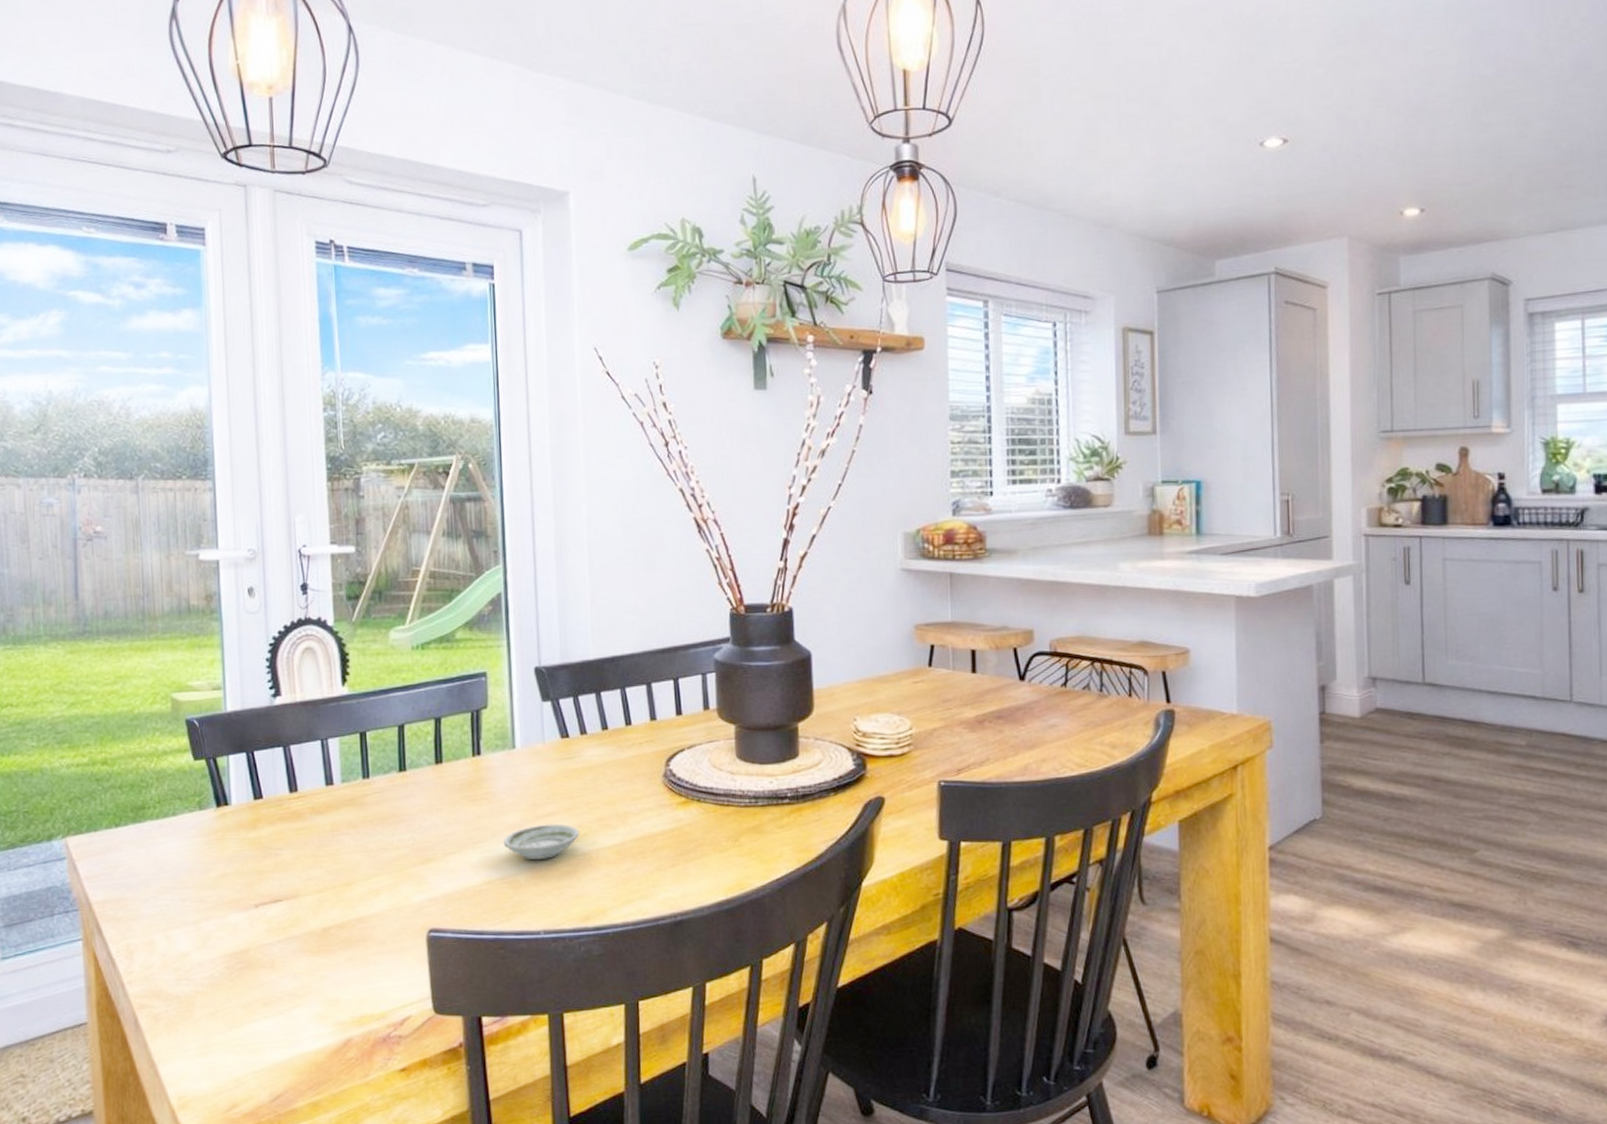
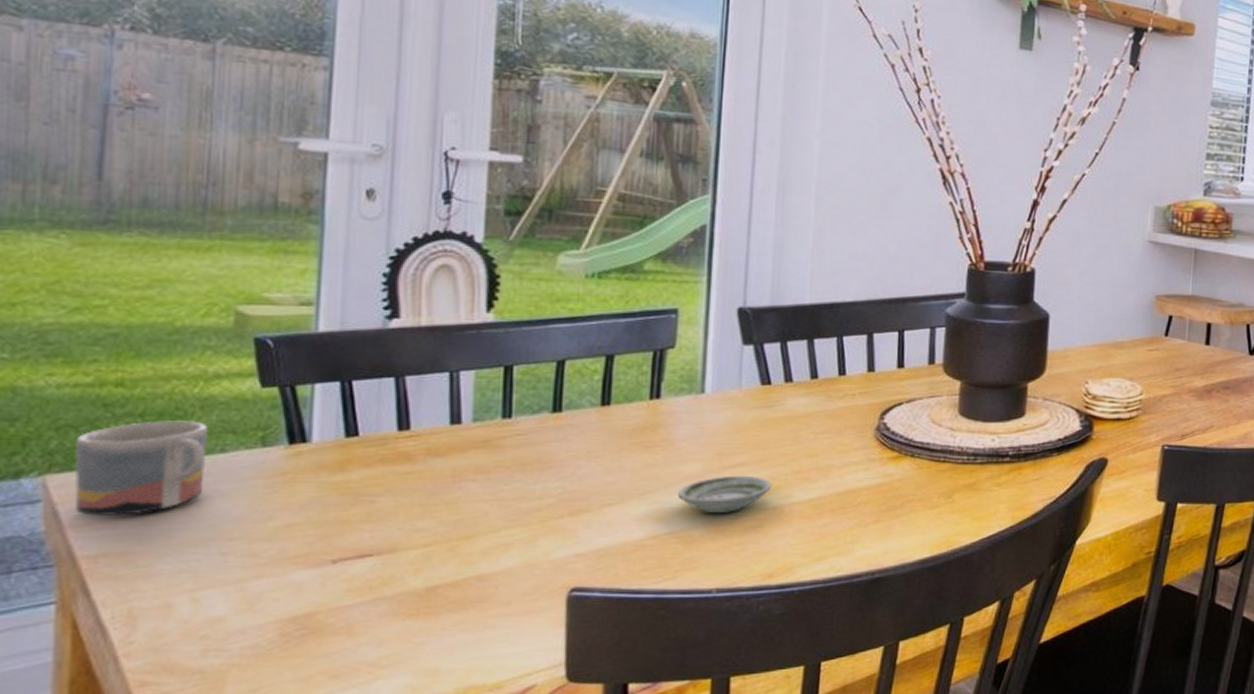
mug: none [82,790,165,869] -> present [74,420,208,516]

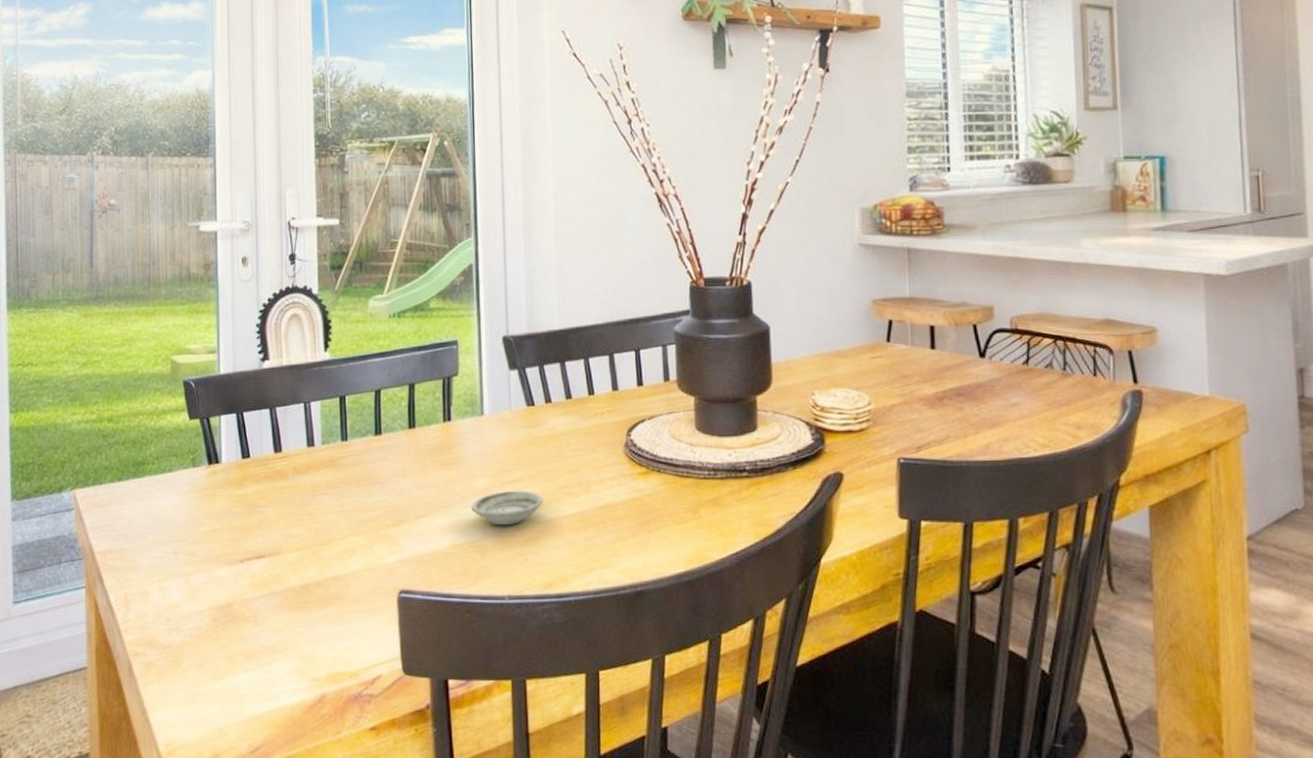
mug: present [74,420,208,516] -> none [89,447,162,521]

